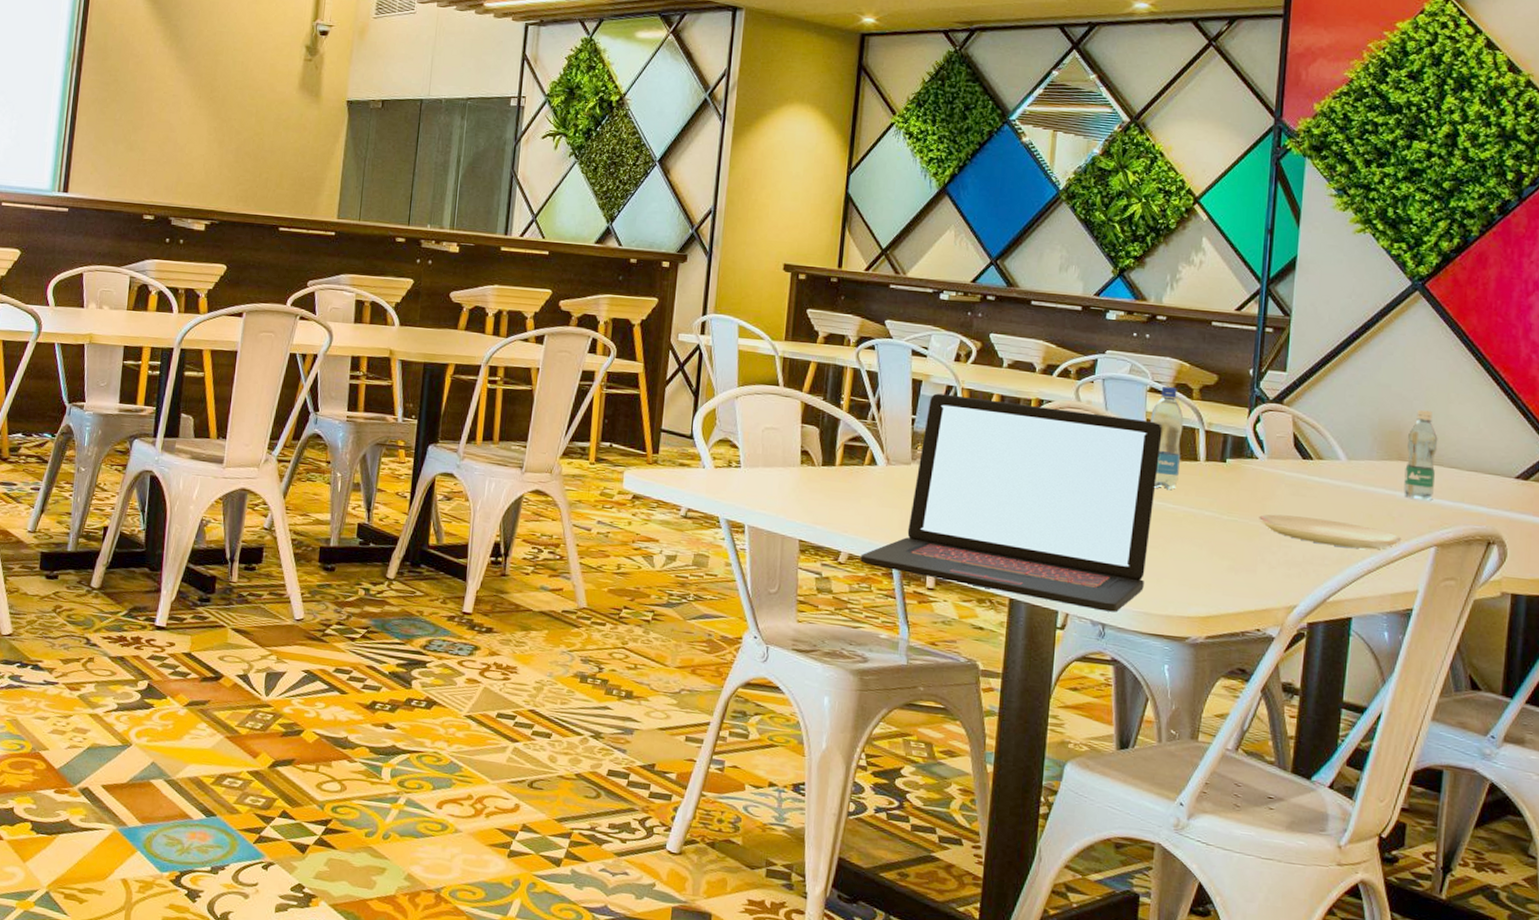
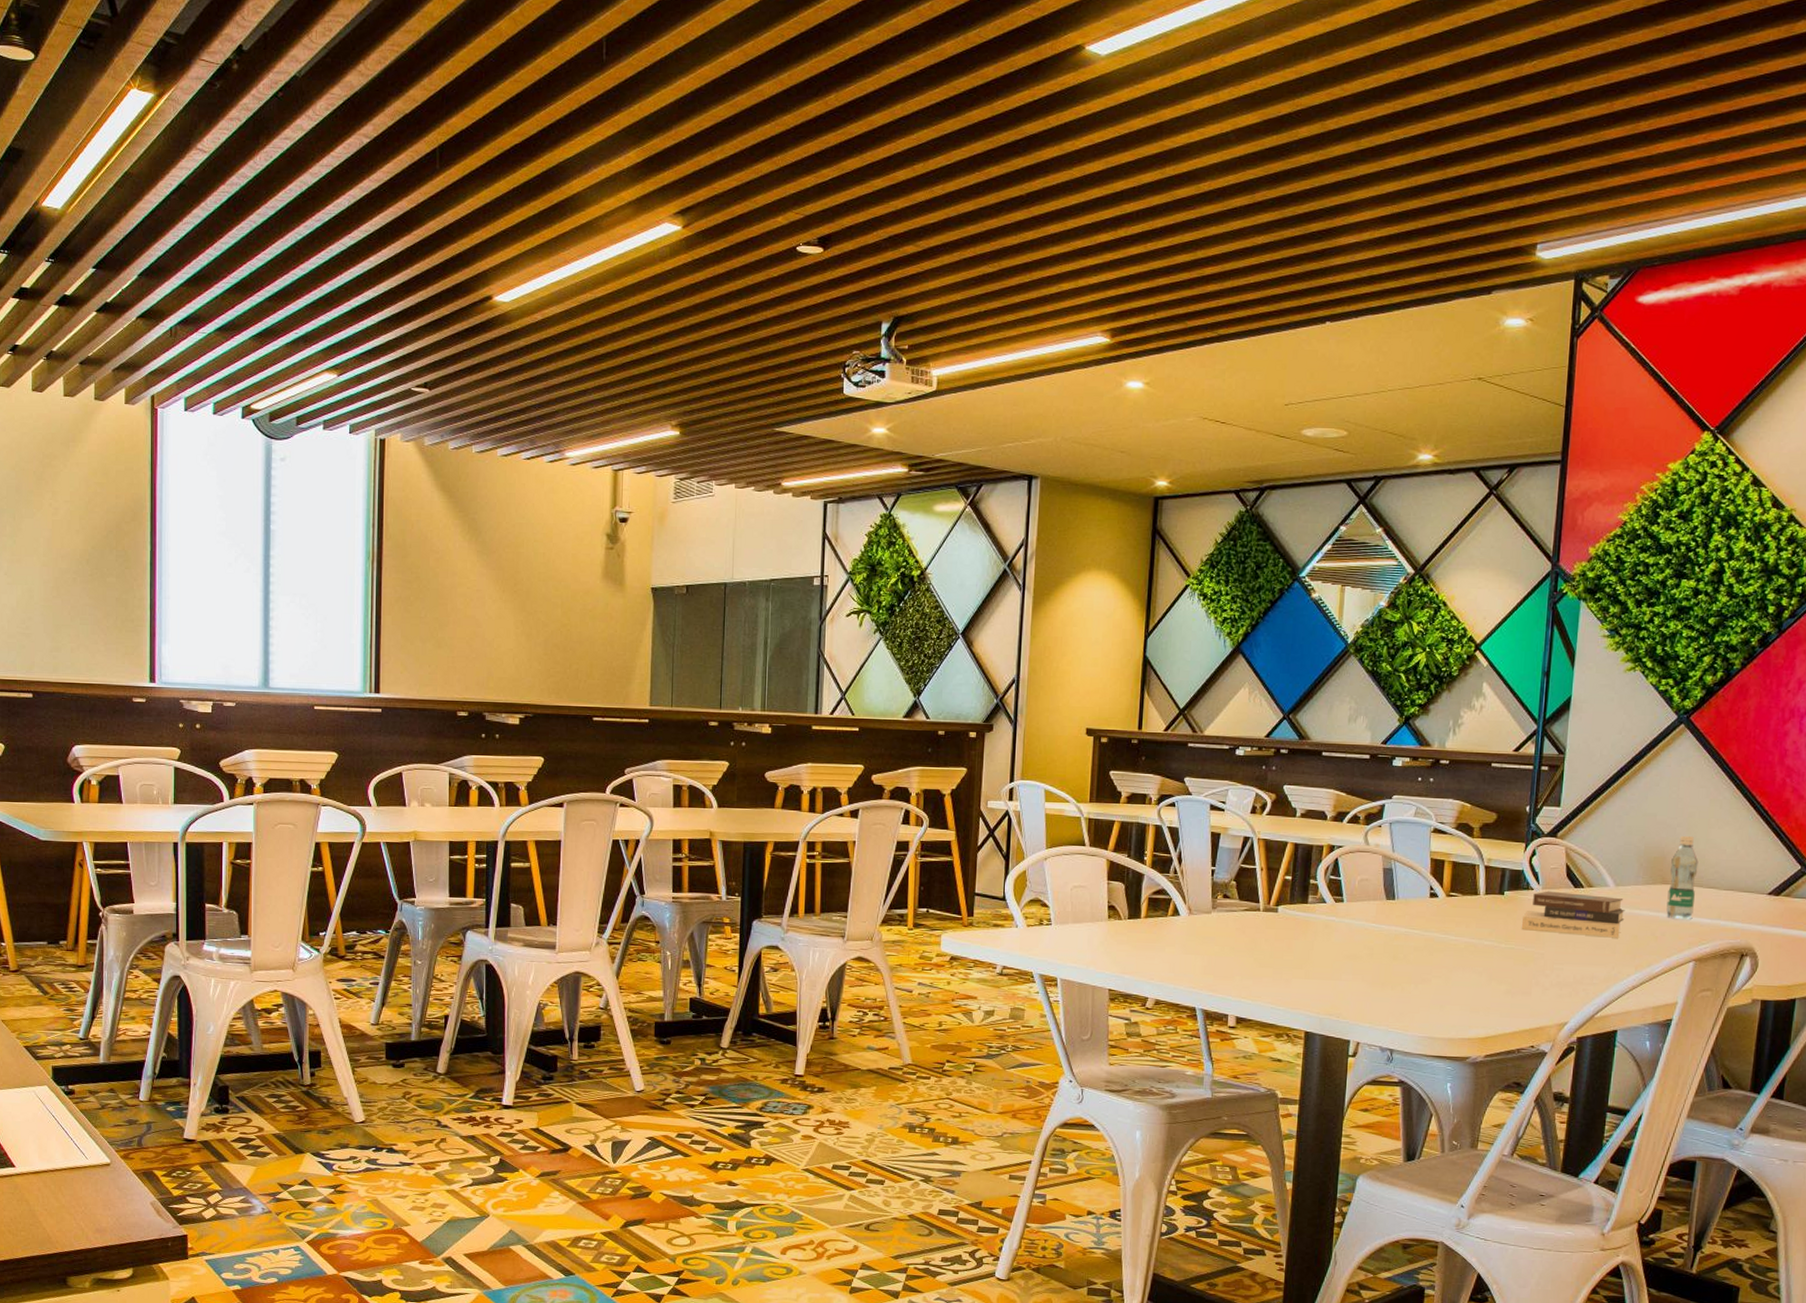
laptop: present [860,393,1163,612] -> none [1166,845,1445,1038]
bottle: present [1151,386,1184,490] -> none [1434,826,1465,924]
books: none [1245,461,1359,517] -> present [1521,891,1625,938]
plate: present [1259,514,1402,550] -> none [1534,940,1664,967]

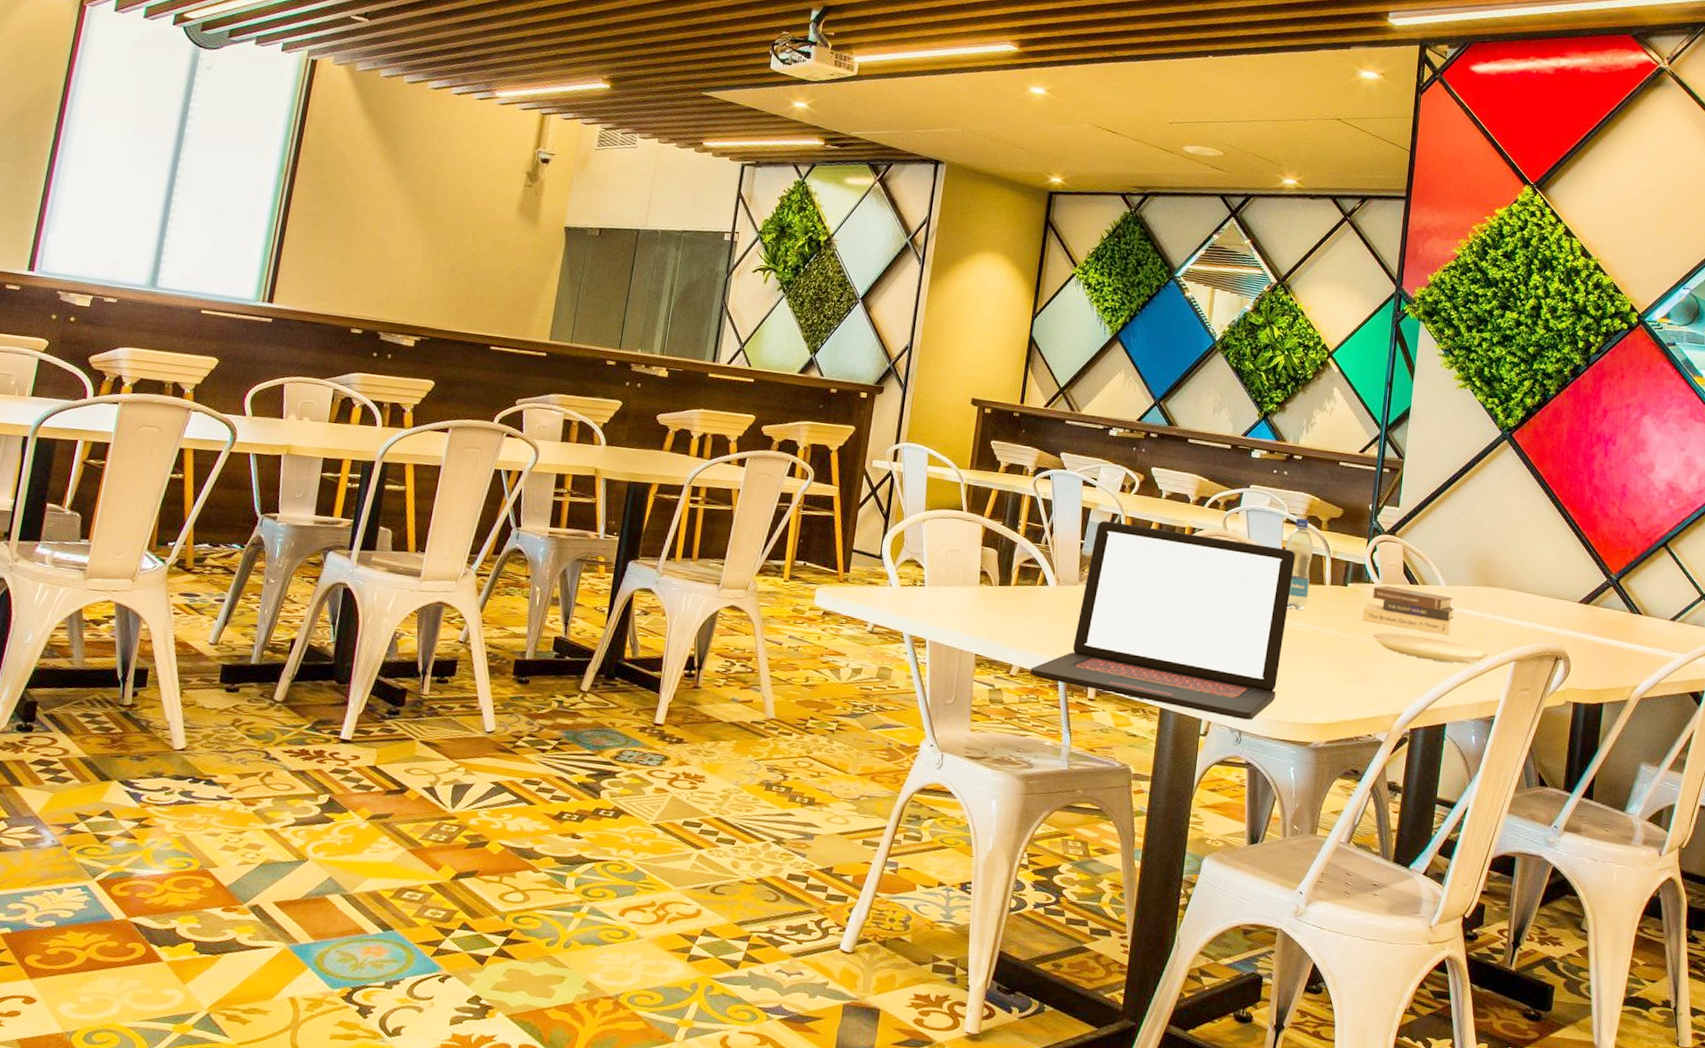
laptop: none [1166,845,1445,1038] -> present [1030,520,1296,720]
bottle: none [1434,826,1465,924] -> present [1286,517,1314,611]
plate: none [1534,940,1664,967] -> present [1373,632,1488,664]
bottle: present [1666,835,1699,920] -> none [1490,542,1519,622]

